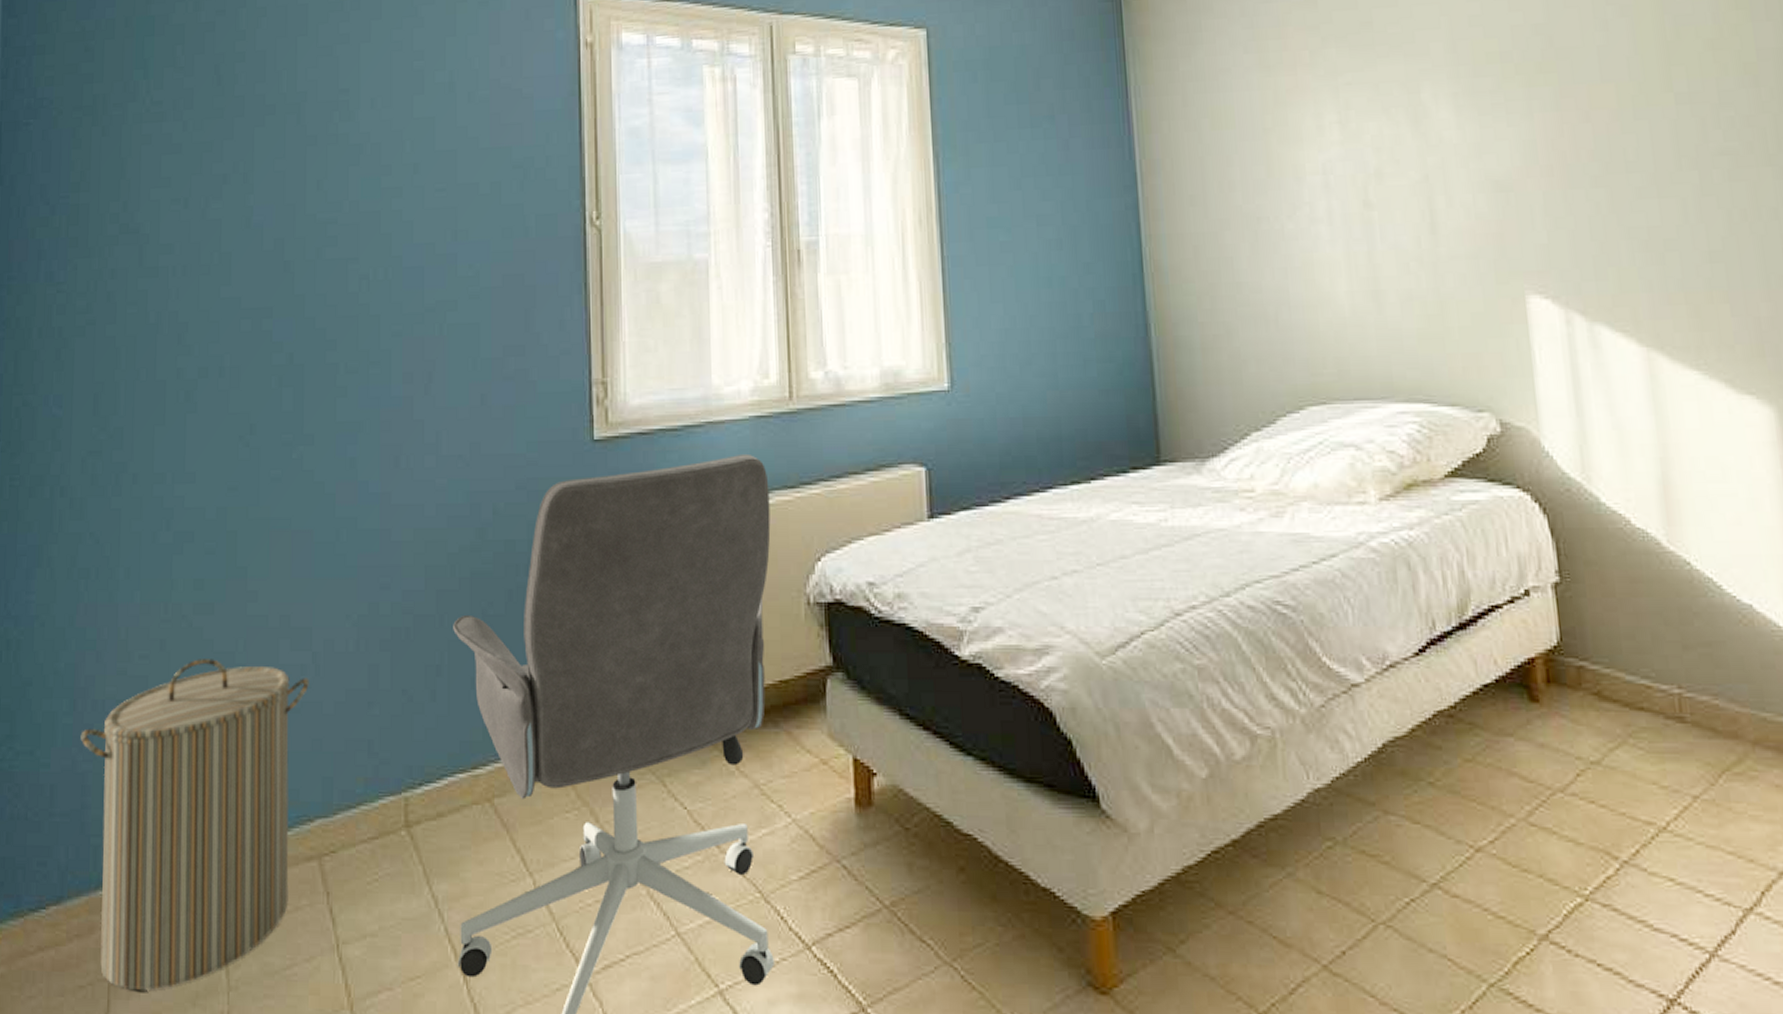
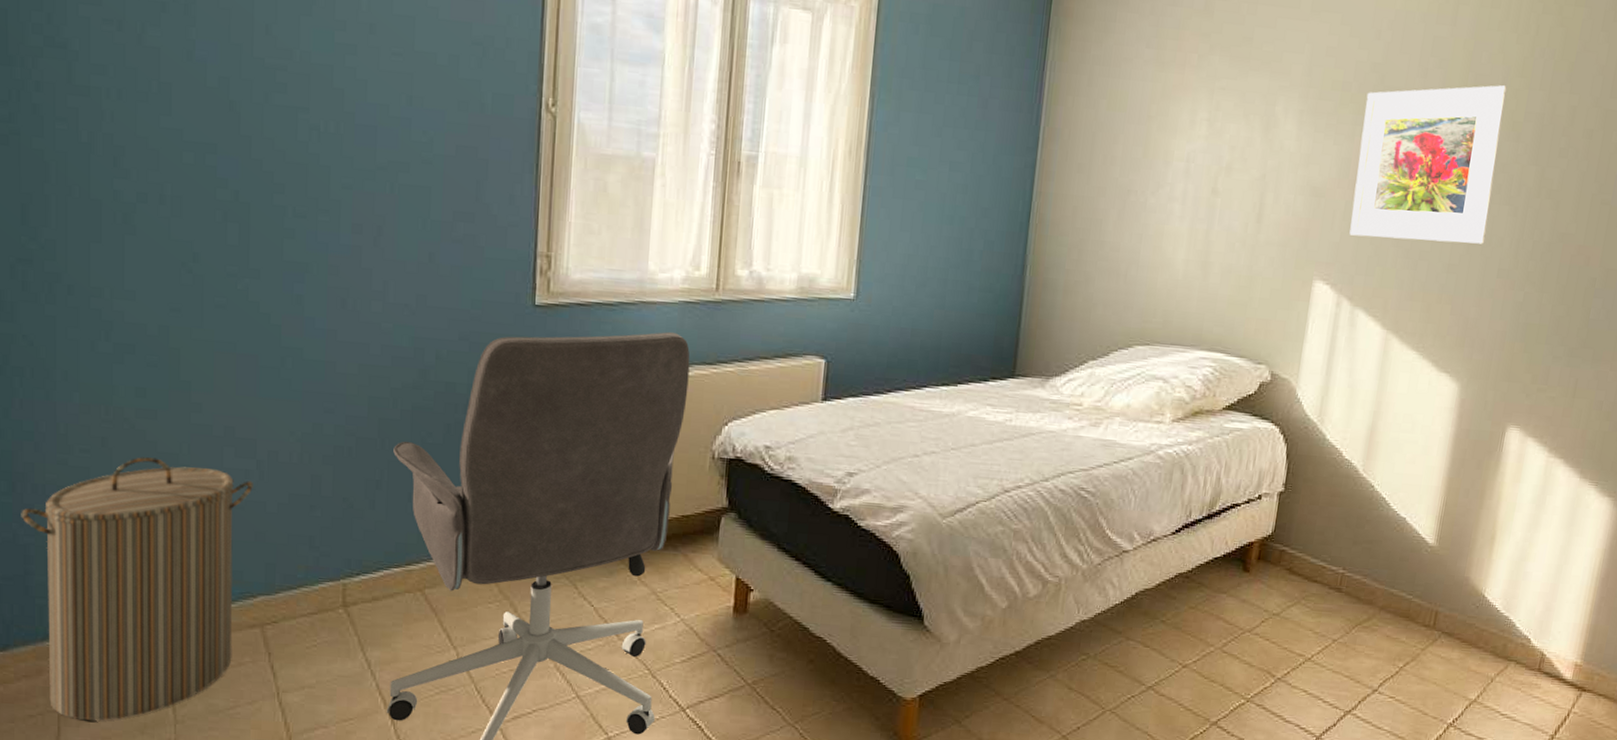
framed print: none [1535,23,1752,233] -> present [1349,85,1507,244]

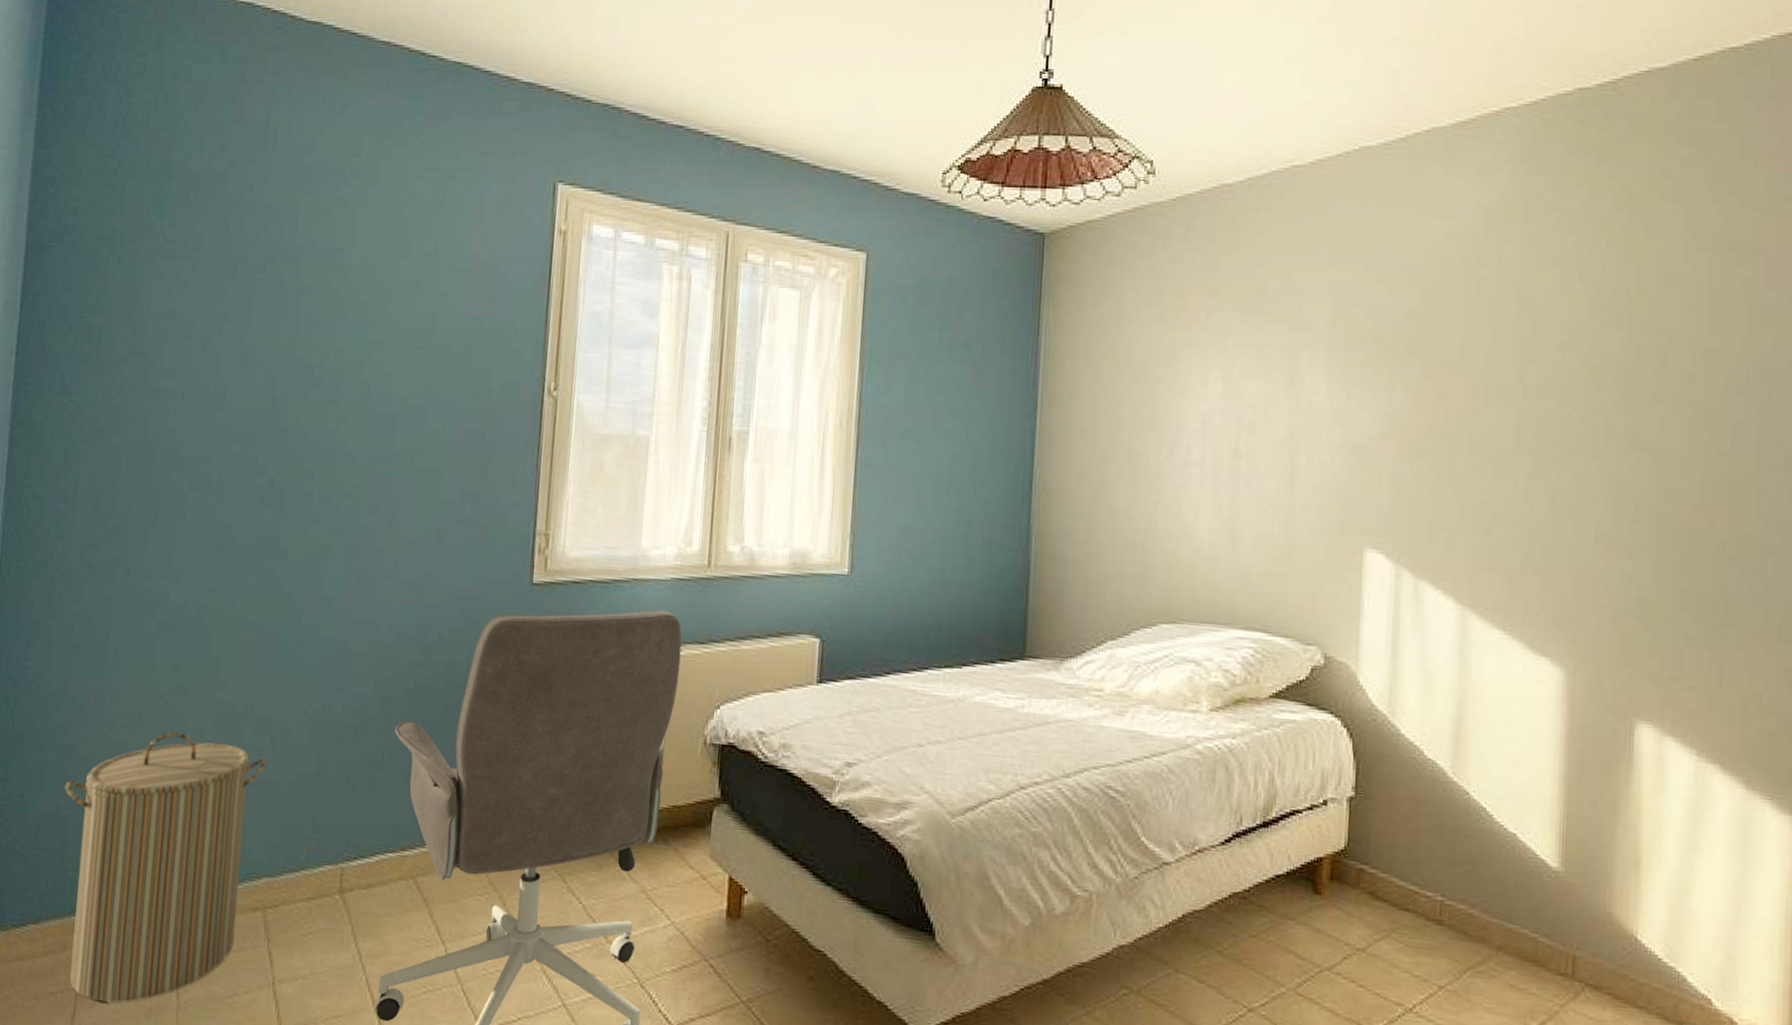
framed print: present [1349,85,1507,244] -> none [1402,327,1576,505]

